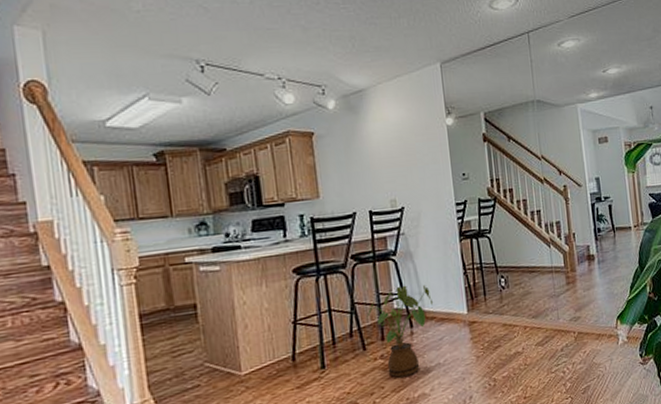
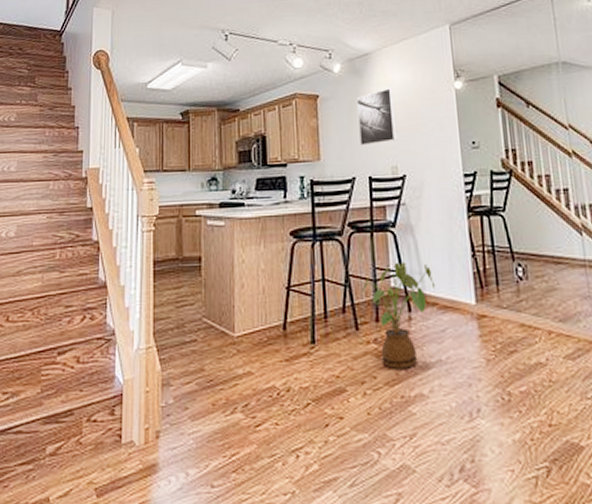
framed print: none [353,124,395,182] -> present [356,88,398,146]

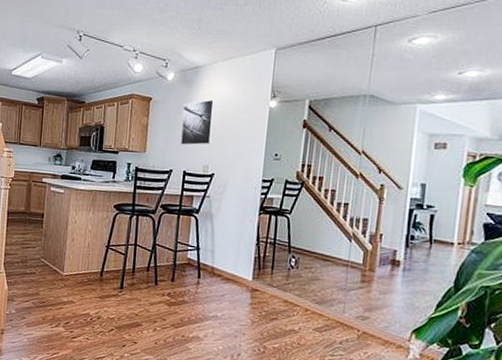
house plant: present [361,261,436,369] -> none [163,240,223,318]

